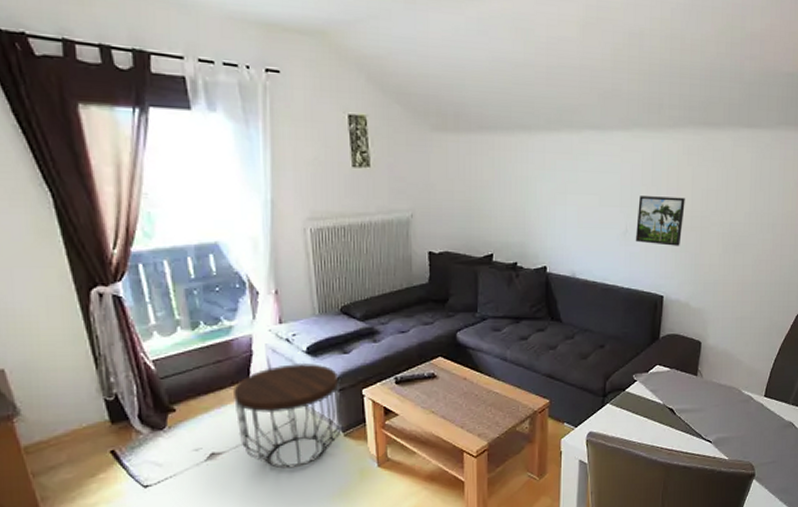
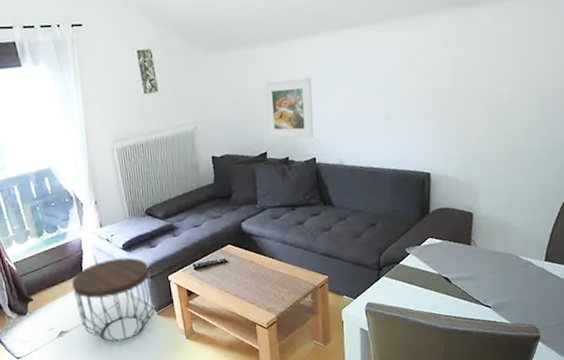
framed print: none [496,175,549,245] -> present [264,77,314,139]
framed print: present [635,196,685,246] -> none [397,77,446,126]

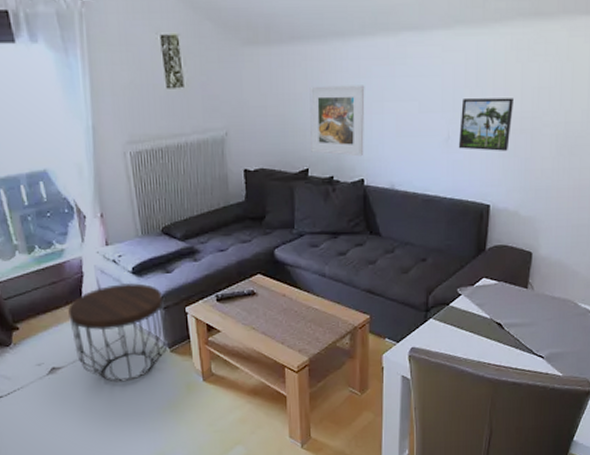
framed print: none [397,77,446,126] -> present [458,98,514,151]

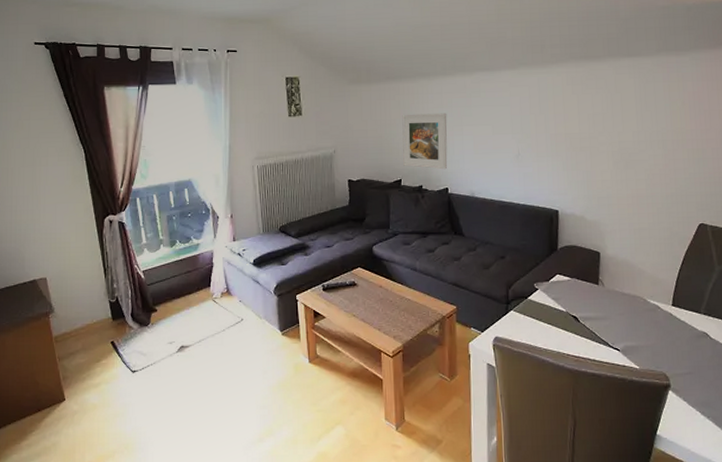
side table: present [68,283,168,382] -> none [199,273,280,361]
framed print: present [458,98,514,151] -> none [527,122,573,165]

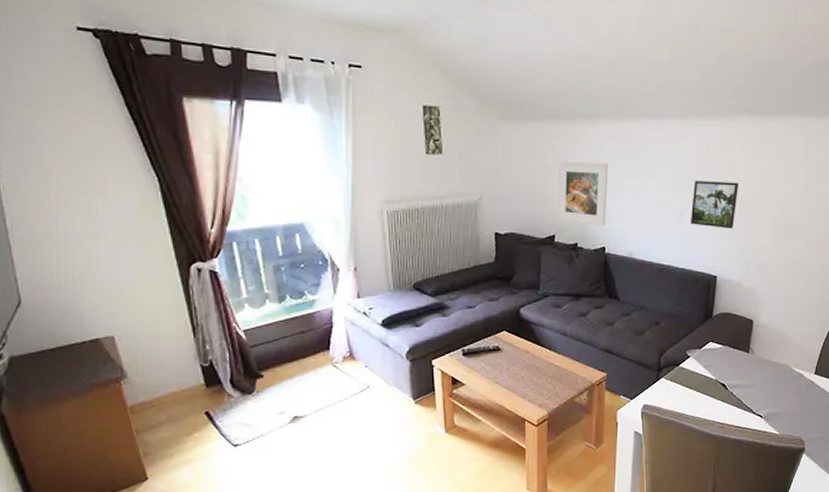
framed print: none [527,122,573,165] -> present [690,181,739,229]

